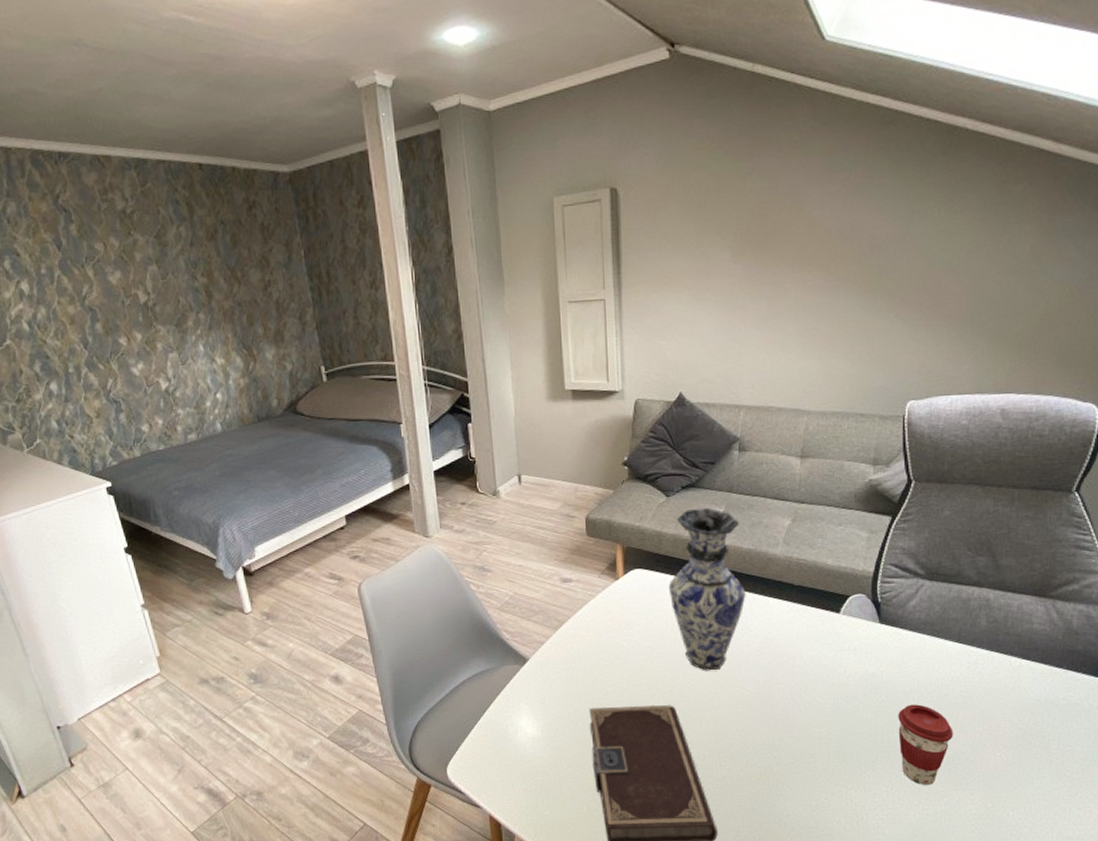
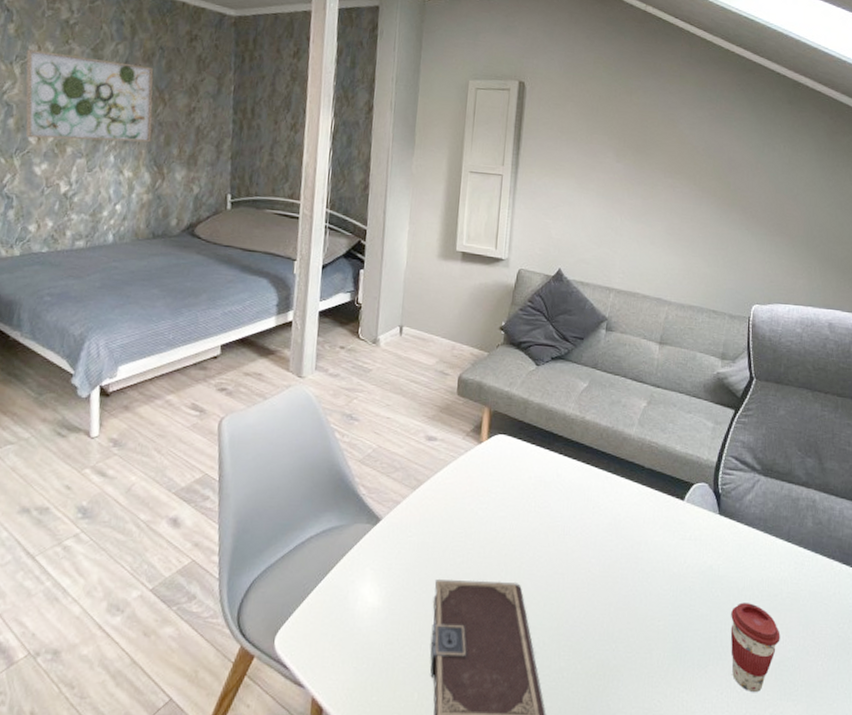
wall art: none [94,245,235,340] -> present [25,49,154,143]
vase: present [668,507,746,671] -> none [528,380,601,549]

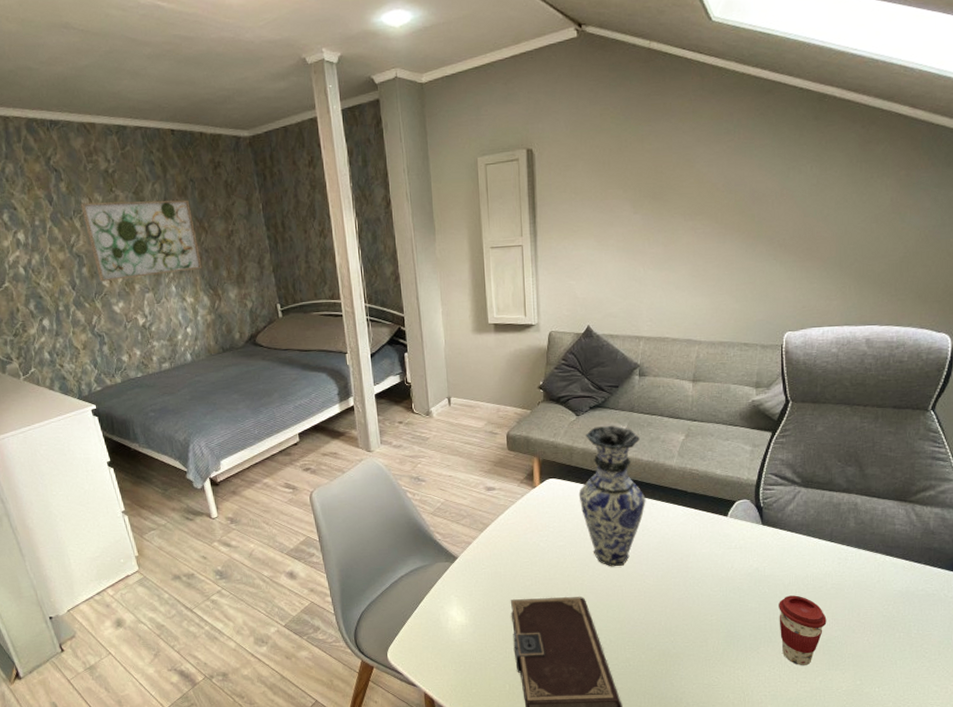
vase: none [528,380,601,549] -> present [578,425,646,567]

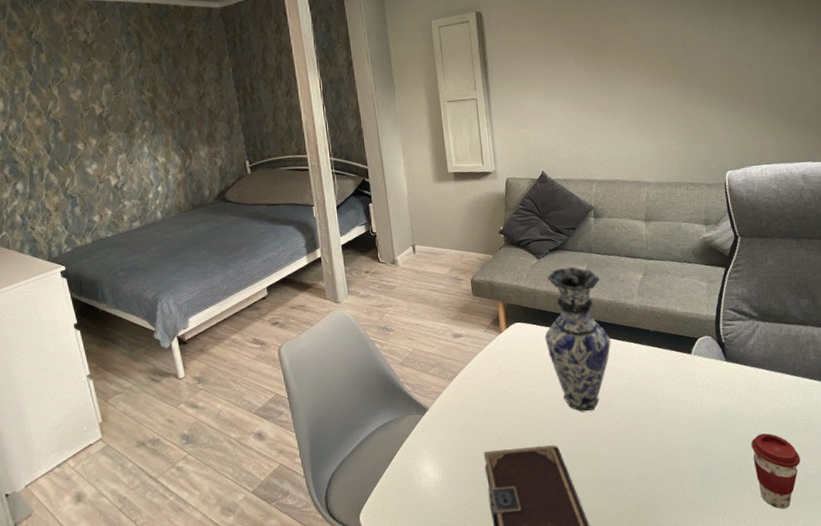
wall art: present [80,200,202,282] -> none [59,66,174,145]

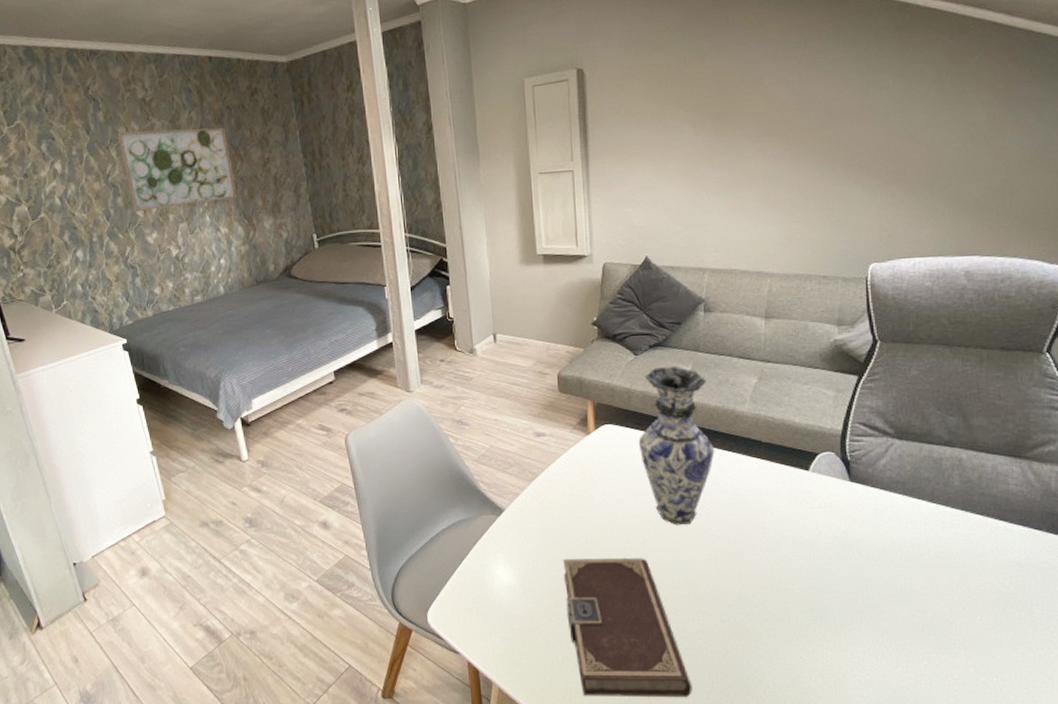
wall art: none [59,66,174,145] -> present [117,127,237,212]
coffee cup: present [751,433,801,509] -> none [872,564,931,648]

